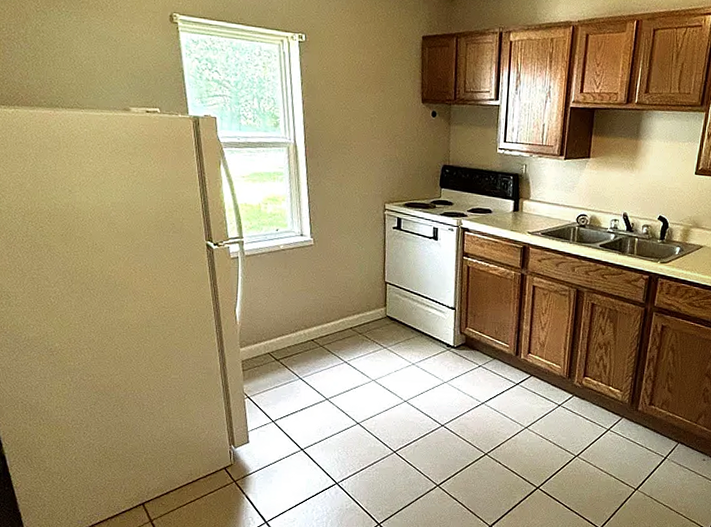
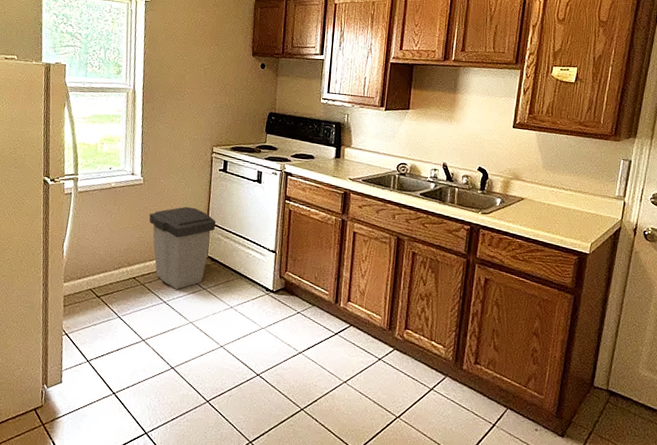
trash can: none [323,266,393,349] -> present [149,206,216,290]

